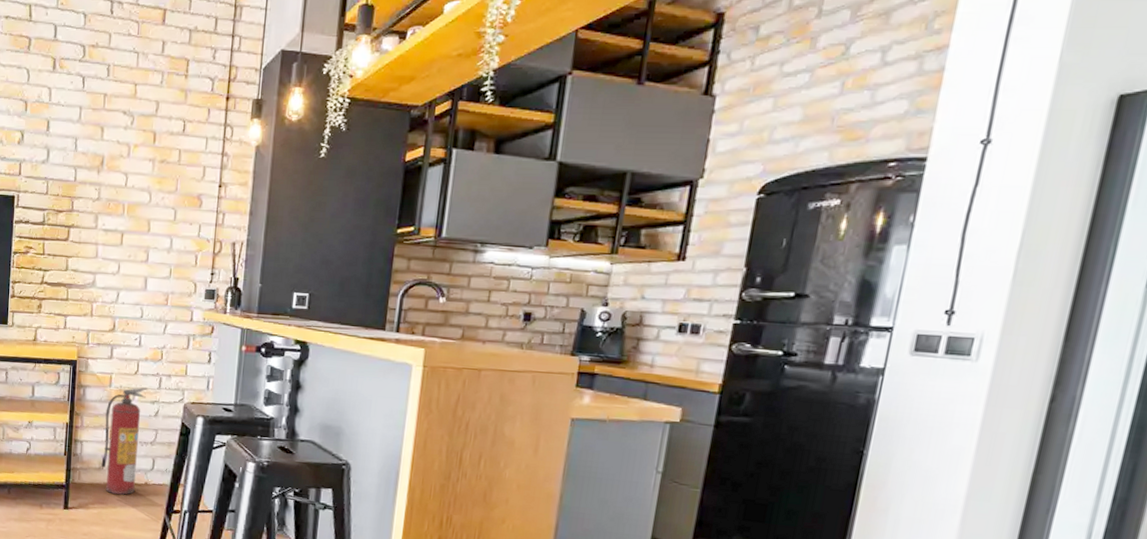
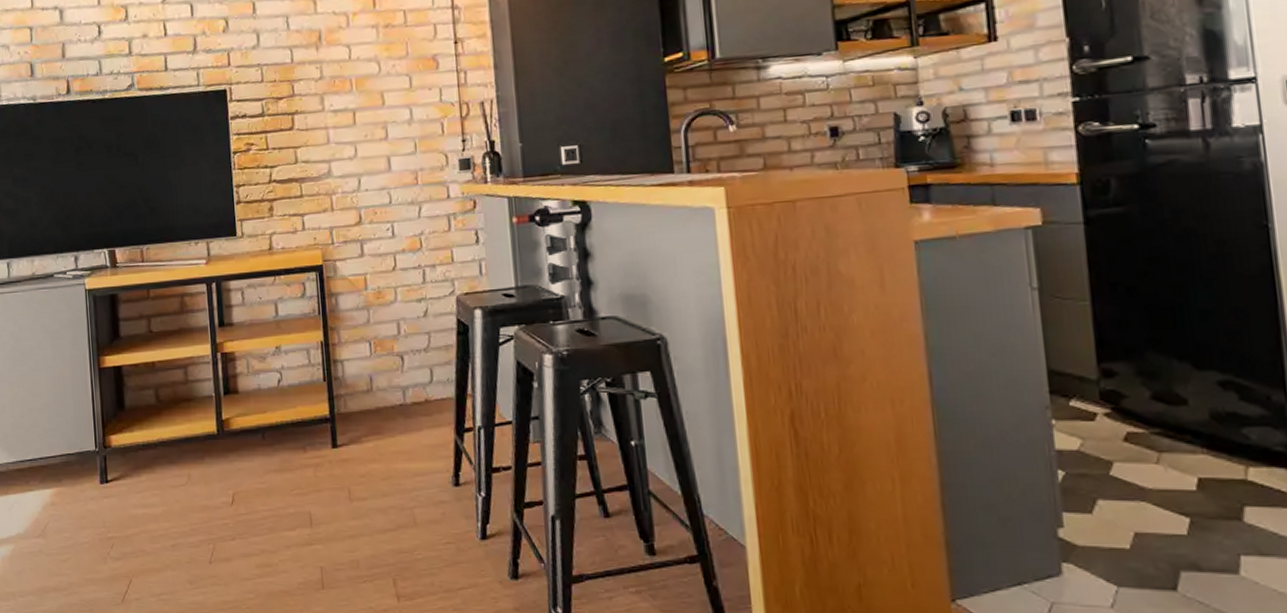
fire extinguisher: present [101,387,148,495] -> none [365,284,414,419]

